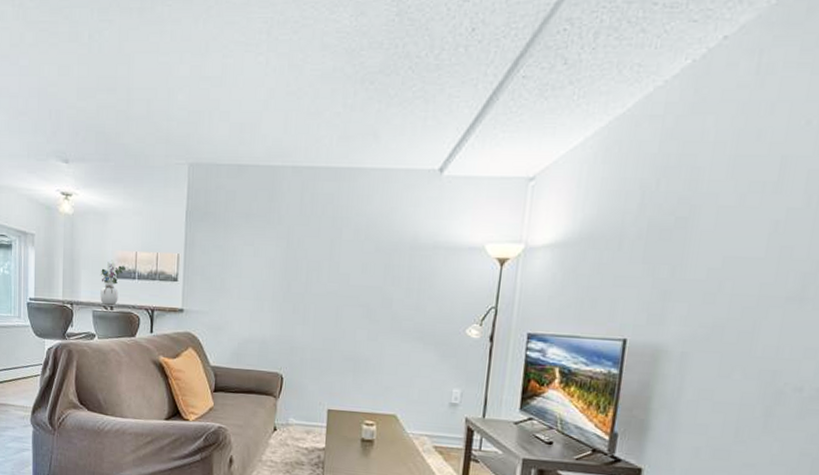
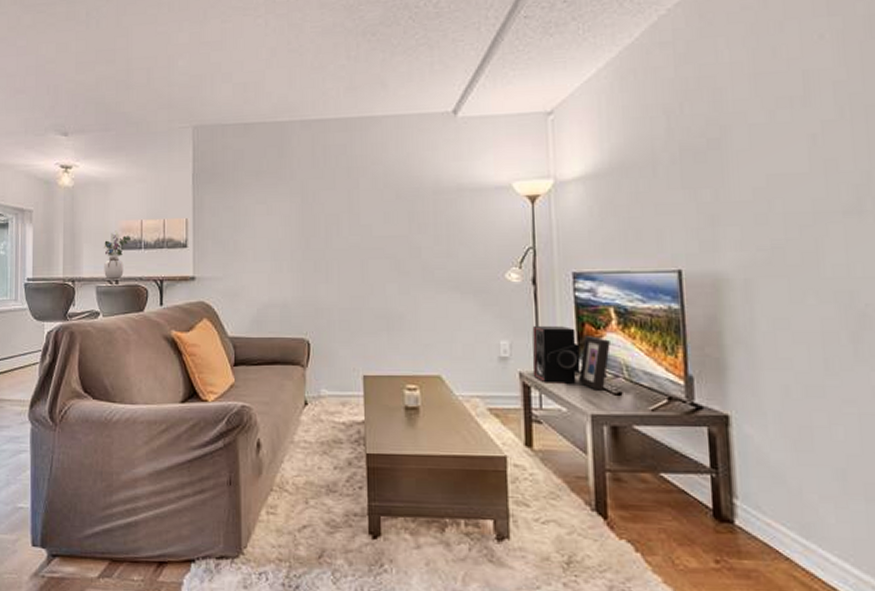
stereo: none [477,377,523,431] -> present [532,325,581,384]
picture frame: none [516,391,551,439] -> present [578,336,610,391]

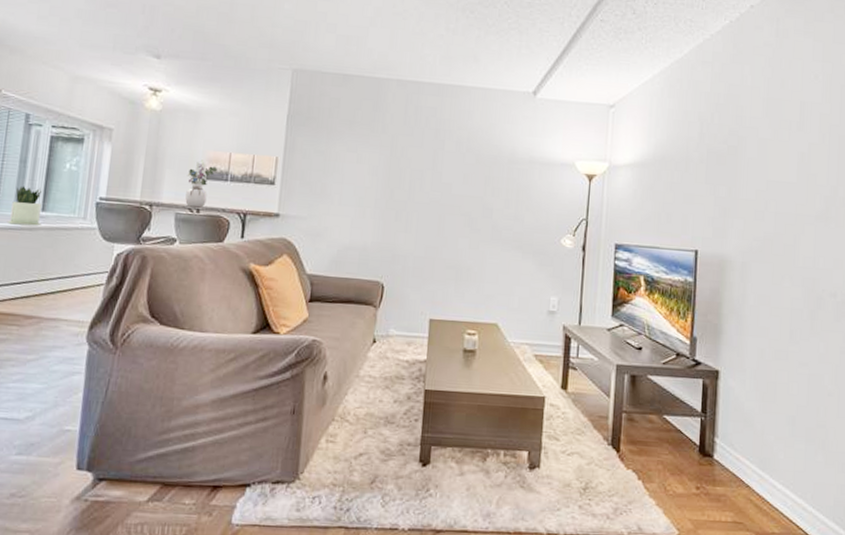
stereo: present [532,325,581,384] -> none [574,285,614,338]
picture frame: present [578,336,610,391] -> none [609,298,638,345]

